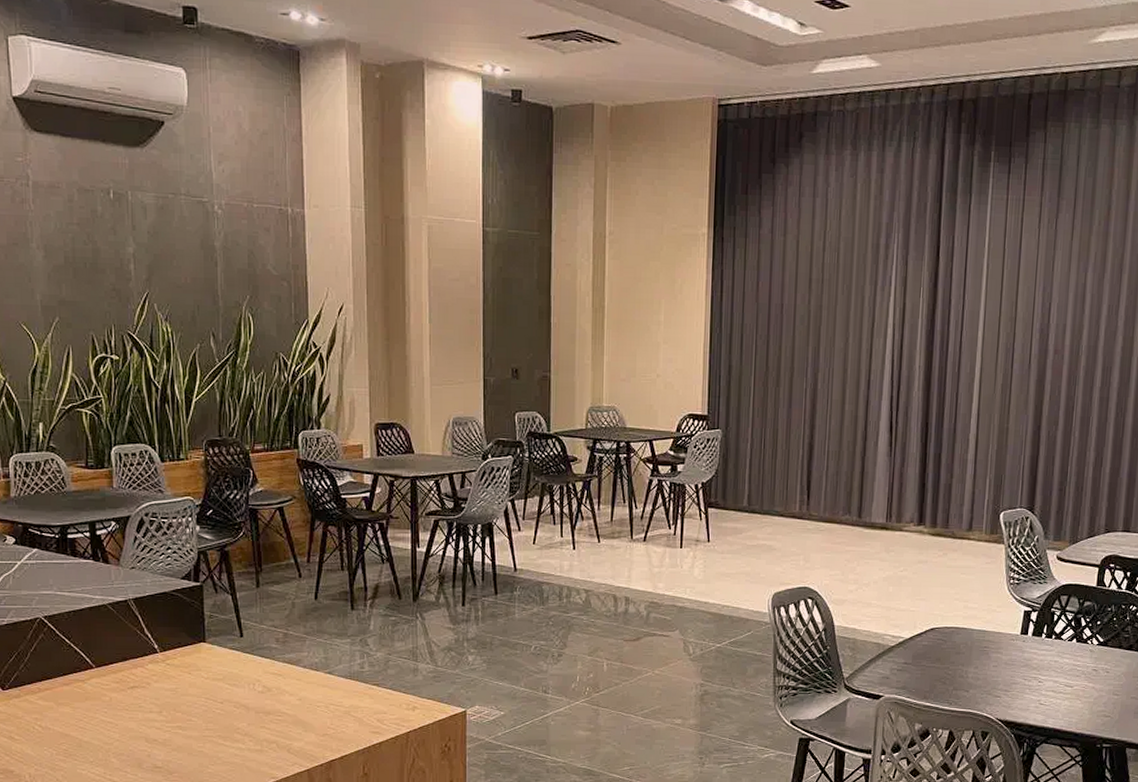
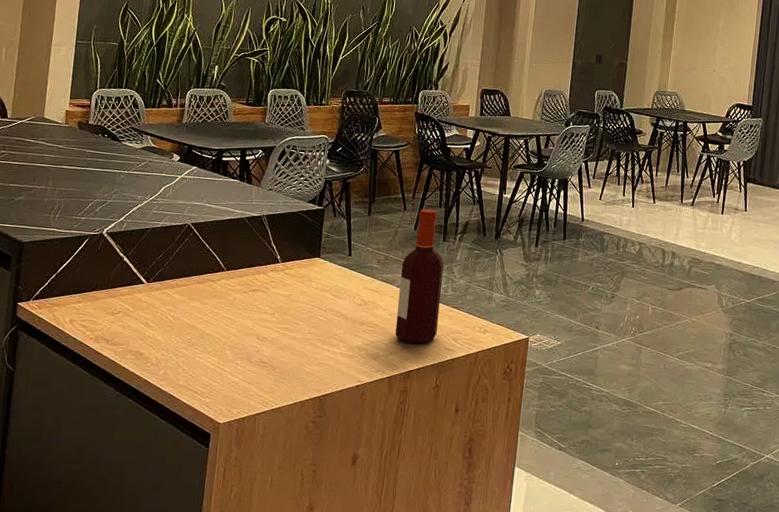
bottle: none [306,573,357,729] -> present [395,208,444,343]

